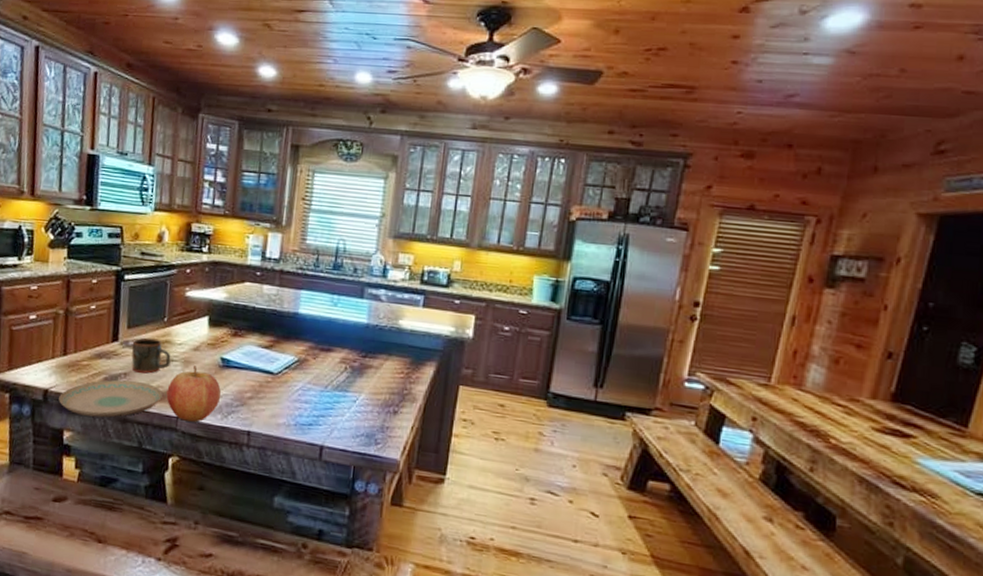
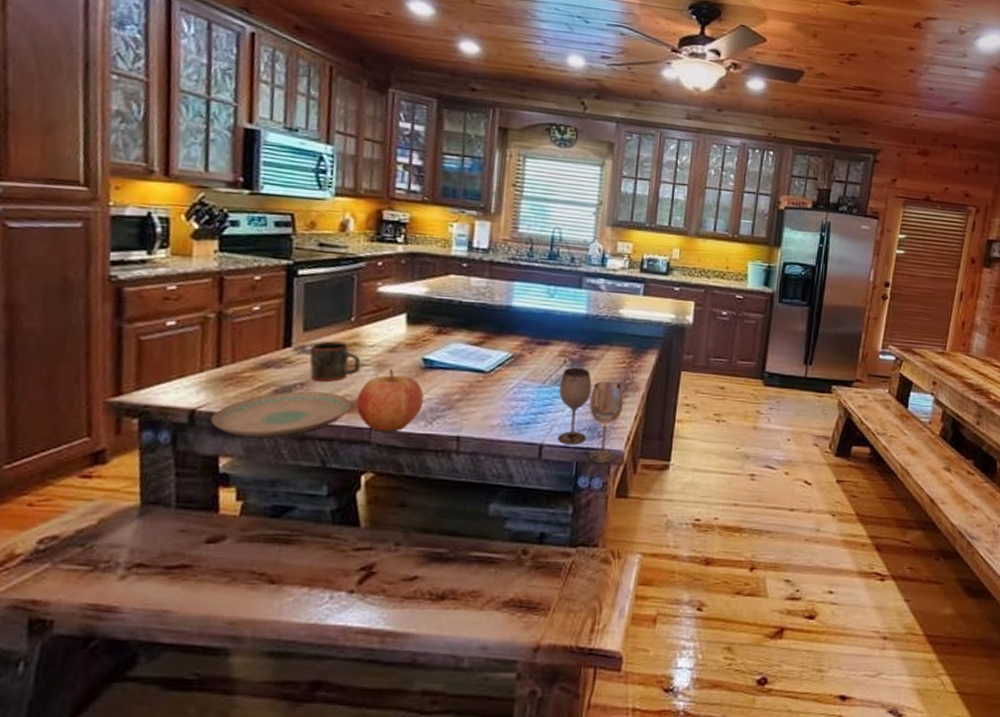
wineglass: none [337,374,401,471] -> present [558,367,624,464]

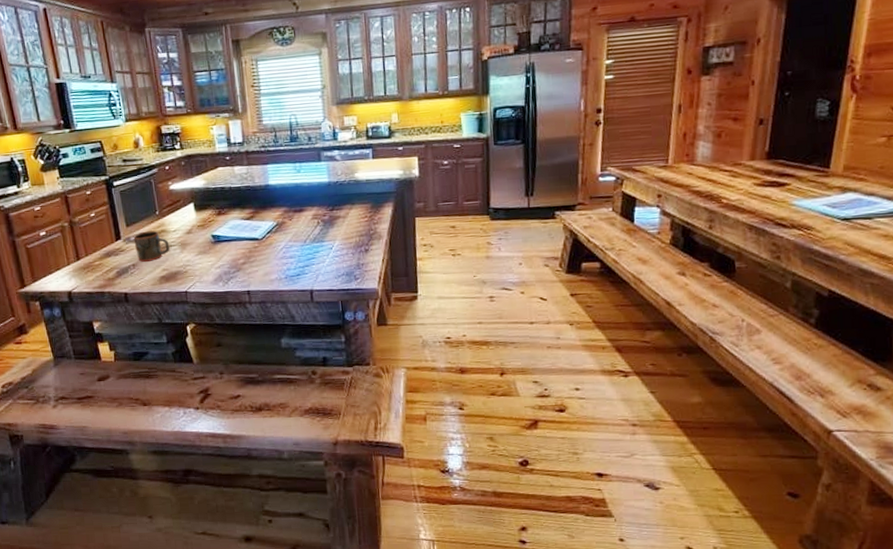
plate: present [211,391,351,437] -> none [82,269,169,307]
fruit: present [356,369,424,432] -> none [172,246,219,294]
wineglass: present [558,367,624,464] -> none [317,226,373,301]

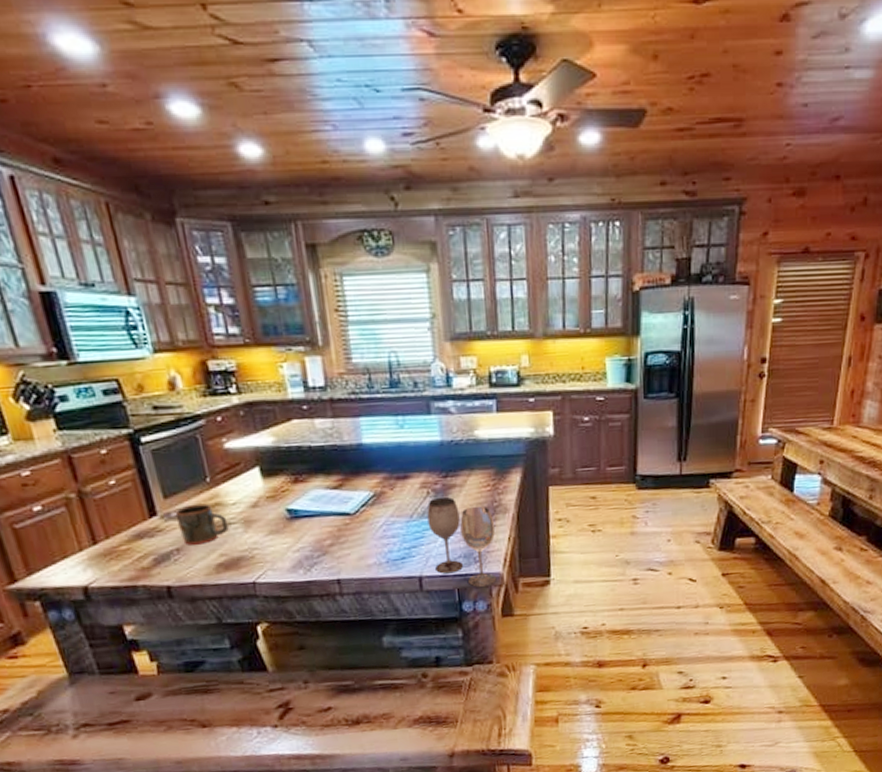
wineglass: none [317,226,373,301] -> present [427,496,497,588]

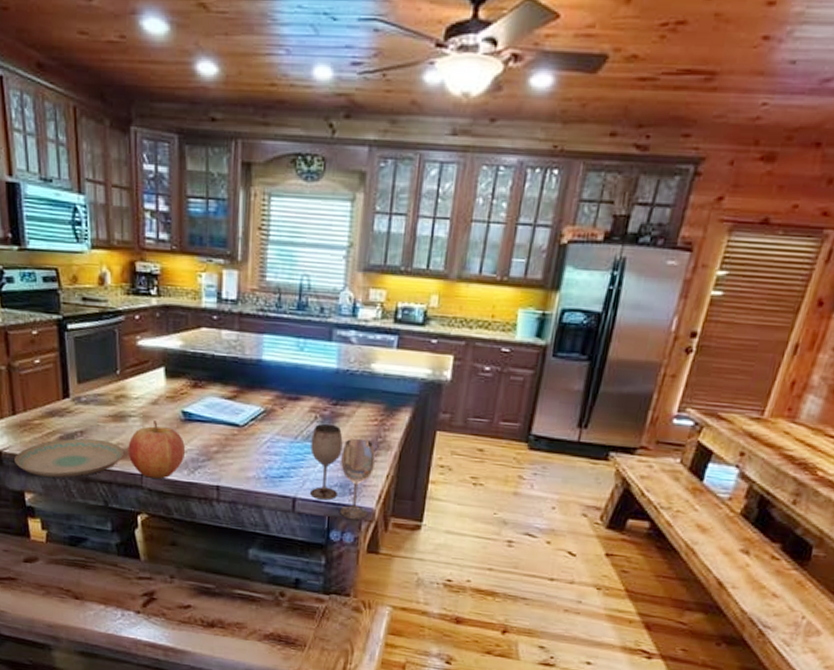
plate: none [104,554,230,606] -> present [15,438,124,478]
mug: present [175,503,229,545] -> none [85,392,128,431]
fruit: none [232,524,298,585] -> present [128,420,186,479]

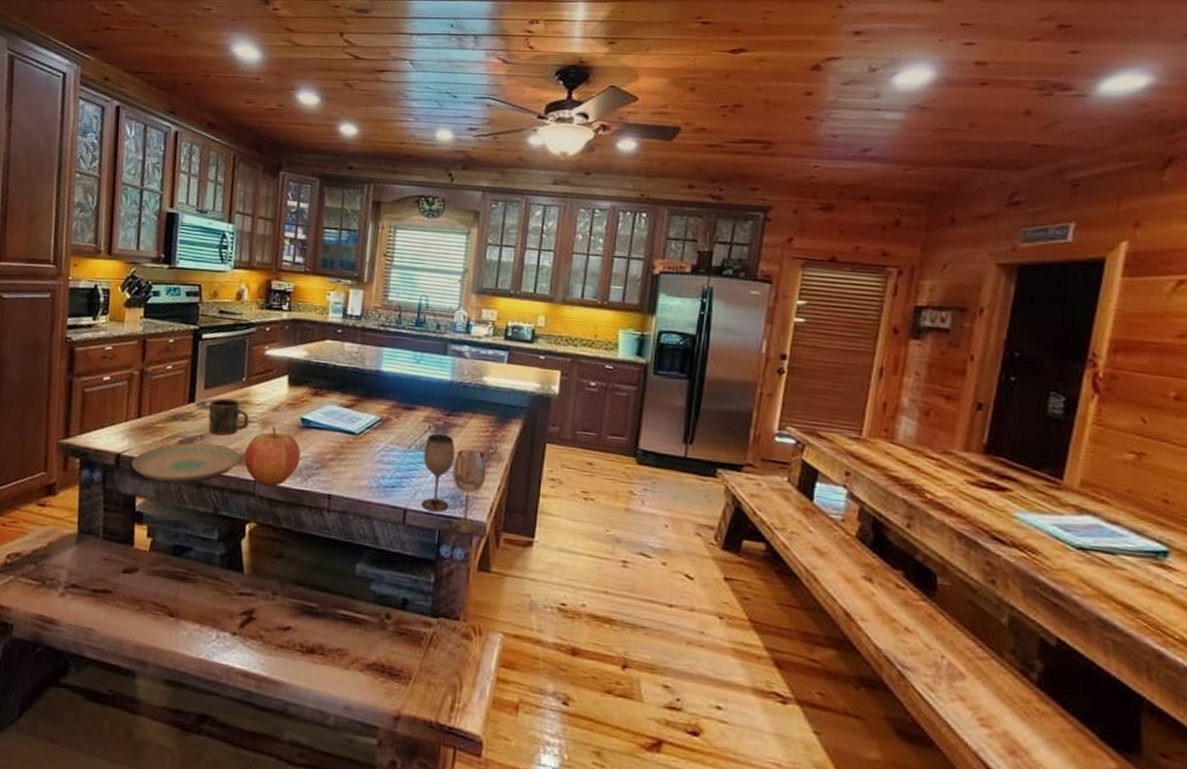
mug: none [85,392,128,431] -> present [208,398,250,436]

